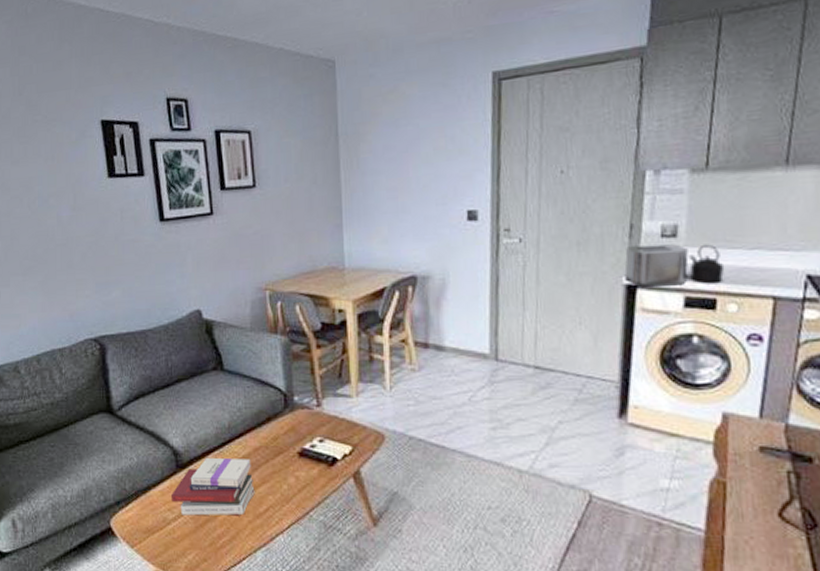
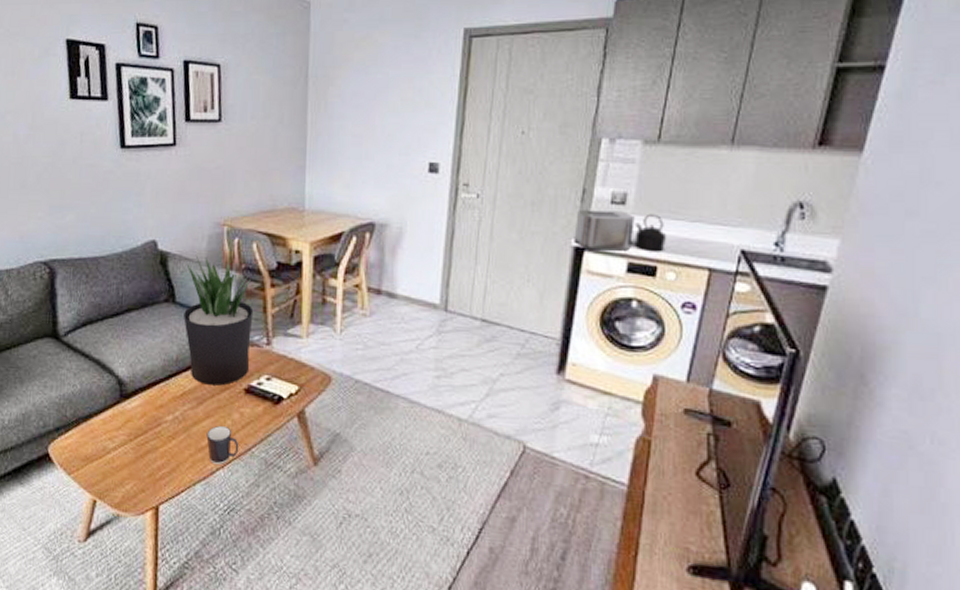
books: present [171,457,255,516] -> none [113,388,198,449]
planter: none [233,321,302,450] -> present [183,254,254,386]
mug: none [263,490,297,530] -> present [206,425,239,465]

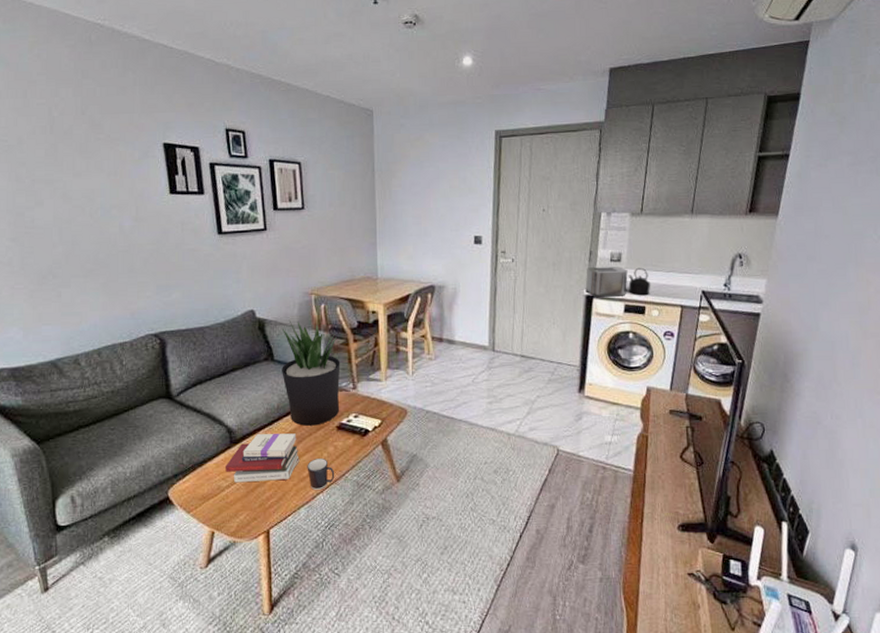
books: none [113,388,198,449] -> present [226,433,299,483]

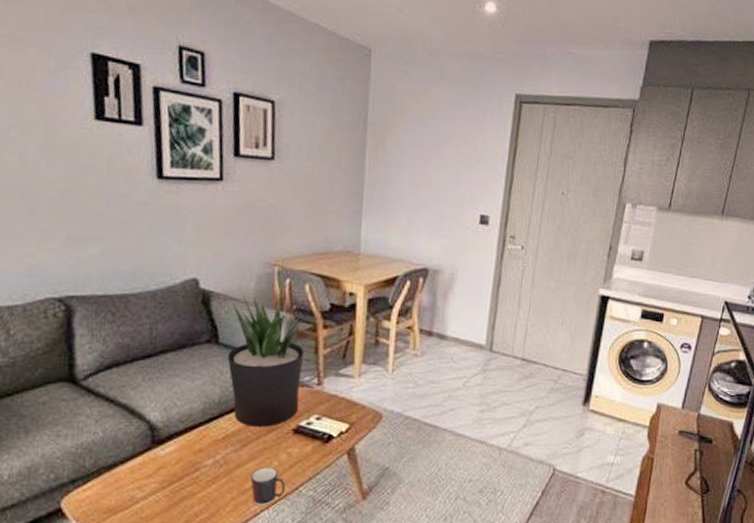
books: present [226,433,299,483] -> none [142,432,242,494]
toaster: present [585,267,628,297] -> none [601,264,649,300]
kettle: present [628,267,651,296] -> none [648,269,673,302]

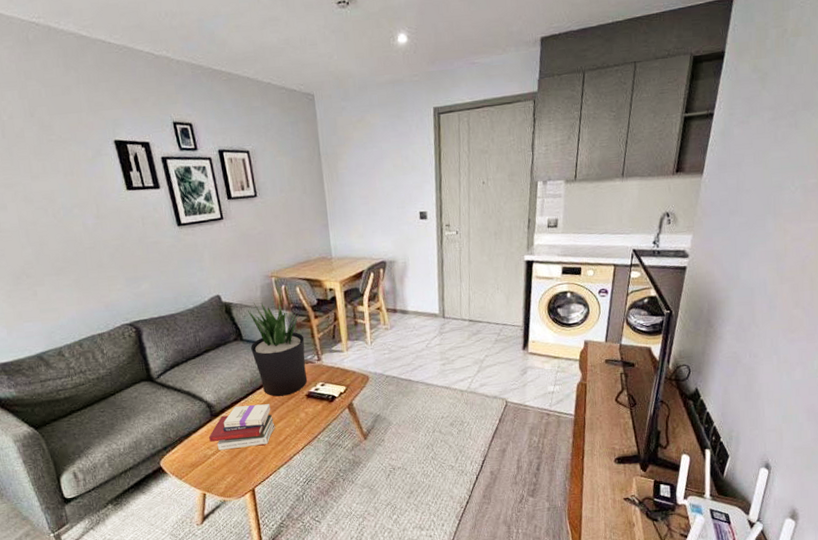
books: none [142,432,242,494] -> present [209,404,275,451]
mug: present [250,466,286,506] -> none [282,423,308,452]

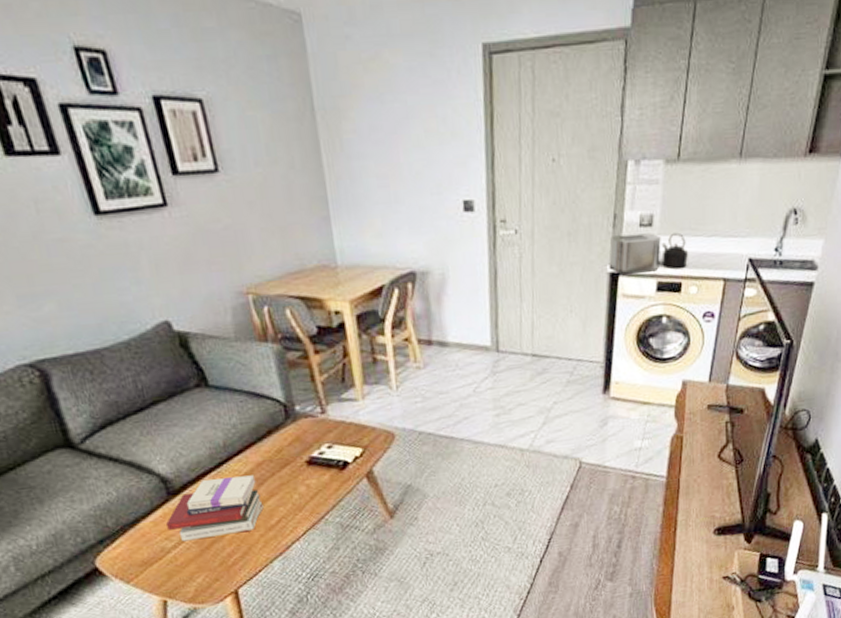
planter: present [248,302,307,397] -> none [214,330,307,465]
toaster: none [525,232,565,262] -> present [609,233,661,274]
kettle: none [564,231,586,259] -> present [661,232,689,270]

